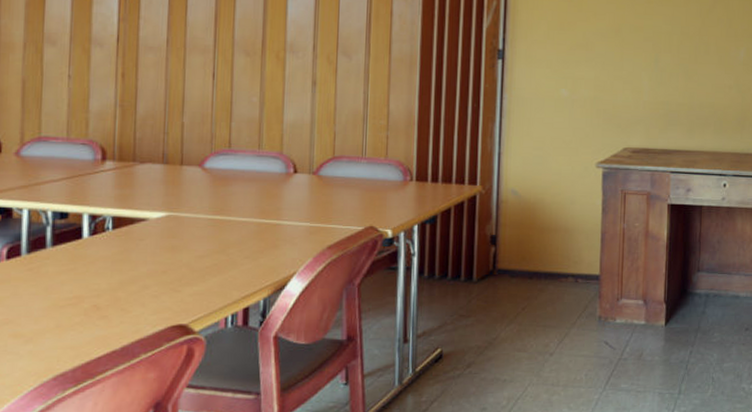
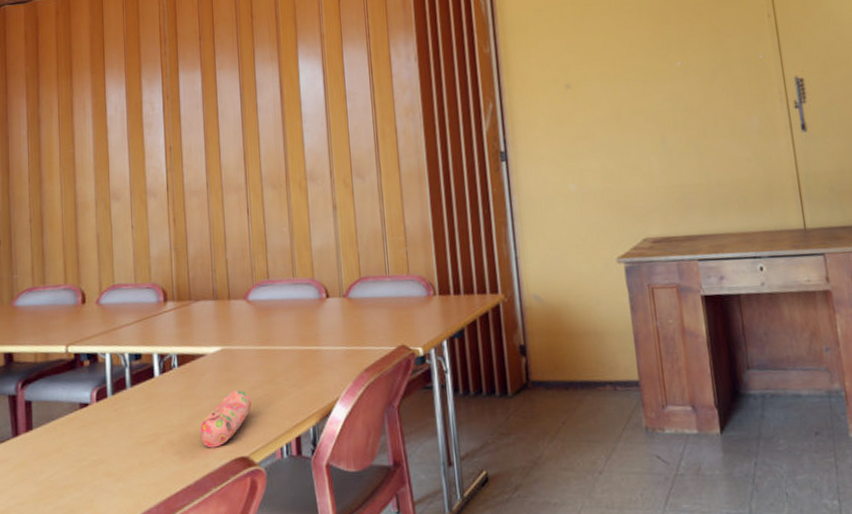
pencil case: none [132,257,197,314] -> present [199,390,252,448]

